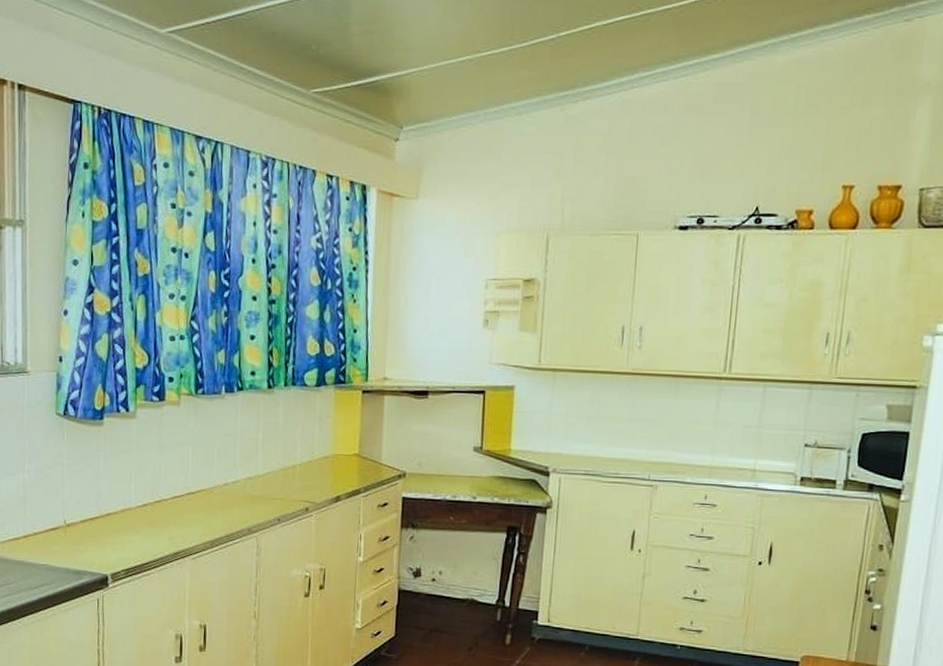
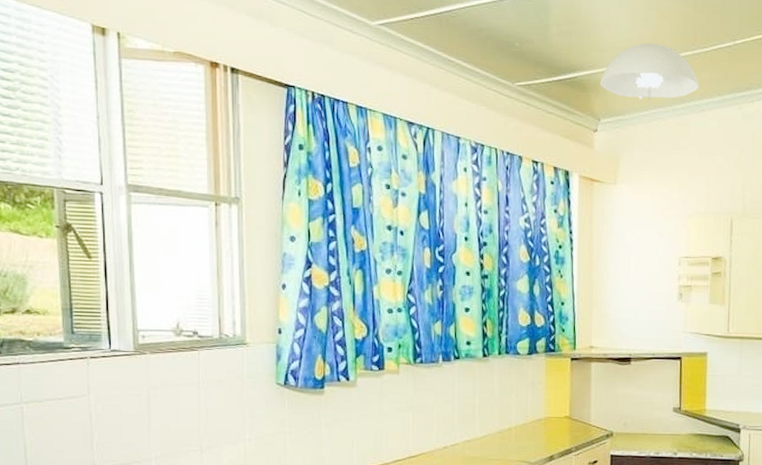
ceiling light: none [403,39,516,103] -> present [600,42,699,100]

